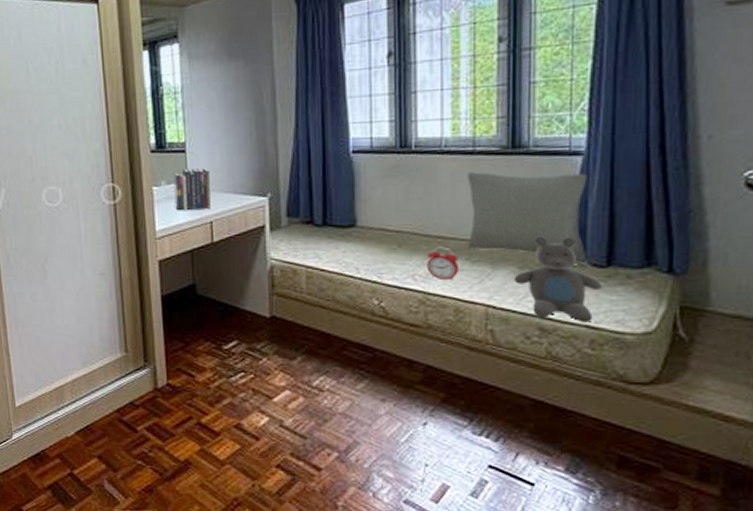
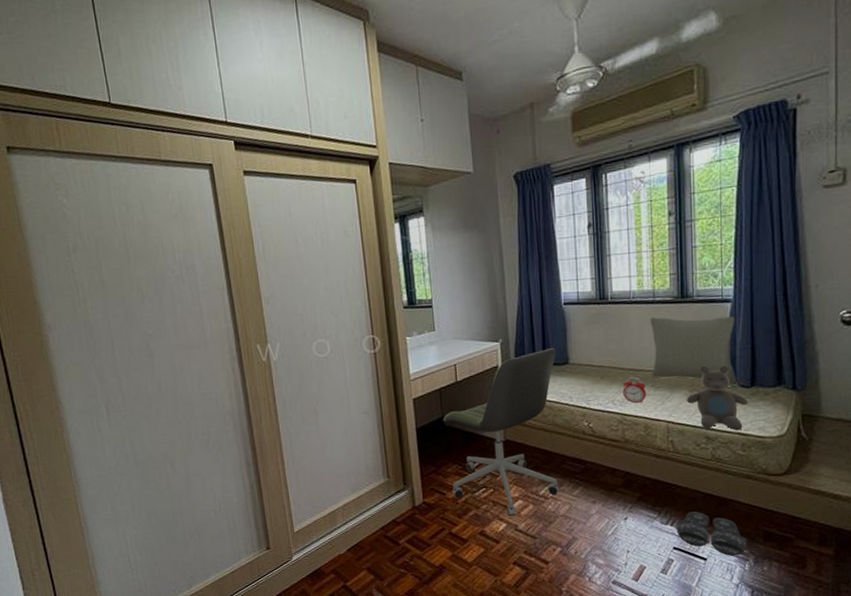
books: present [173,168,211,210] -> none [423,320,454,356]
office chair: none [194,206,340,409] -> present [442,348,559,516]
slippers: none [493,422,592,484] -> present [676,511,747,556]

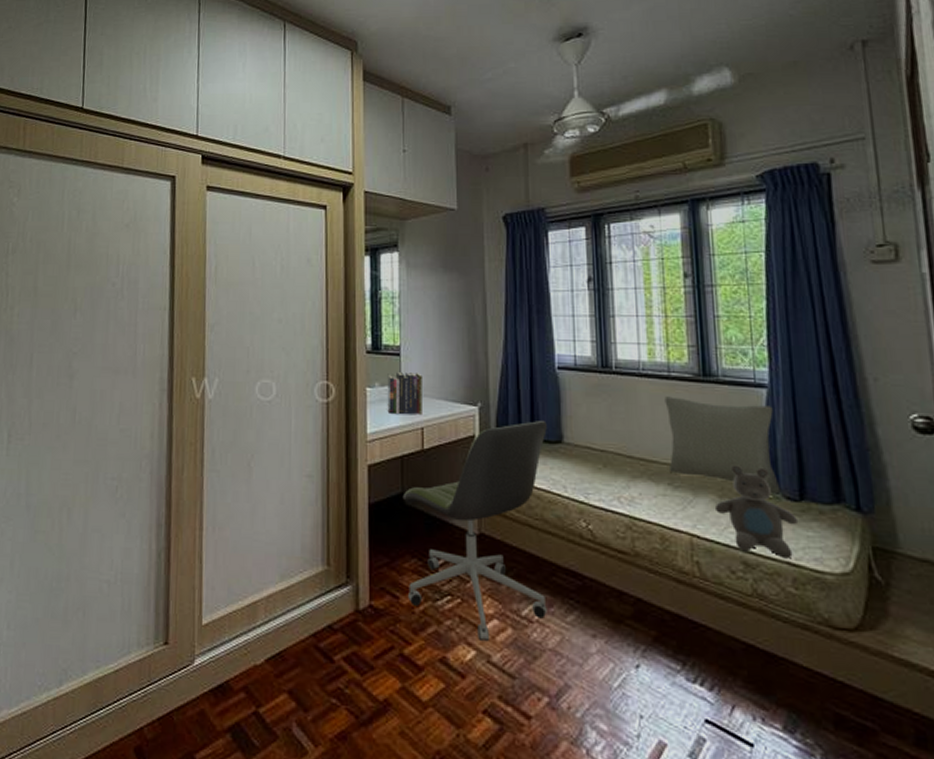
books: none [423,320,454,356] -> present [387,372,422,414]
alarm clock: present [622,377,647,405] -> none [631,469,663,507]
slippers: present [676,511,747,556] -> none [708,669,810,746]

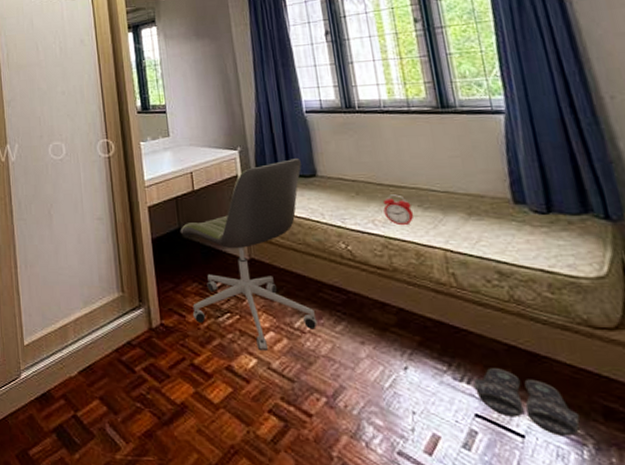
books: present [387,372,422,414] -> none [157,126,190,162]
alarm clock: none [631,469,663,507] -> present [382,194,414,227]
pillow: present [664,396,781,494] -> none [407,128,528,209]
slippers: none [708,669,810,746] -> present [474,368,580,437]
stuffed animal: present [714,465,799,559] -> none [464,185,549,267]

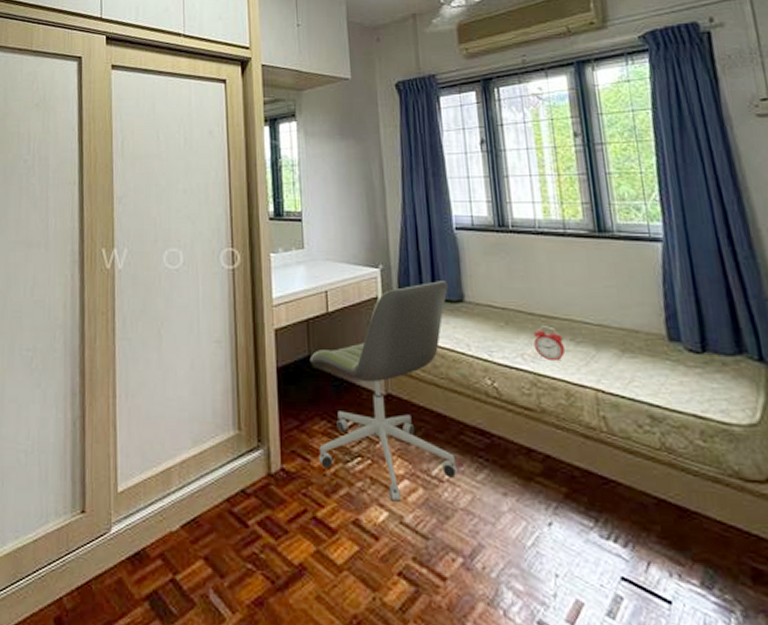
slippers: present [474,368,580,437] -> none [621,524,728,602]

